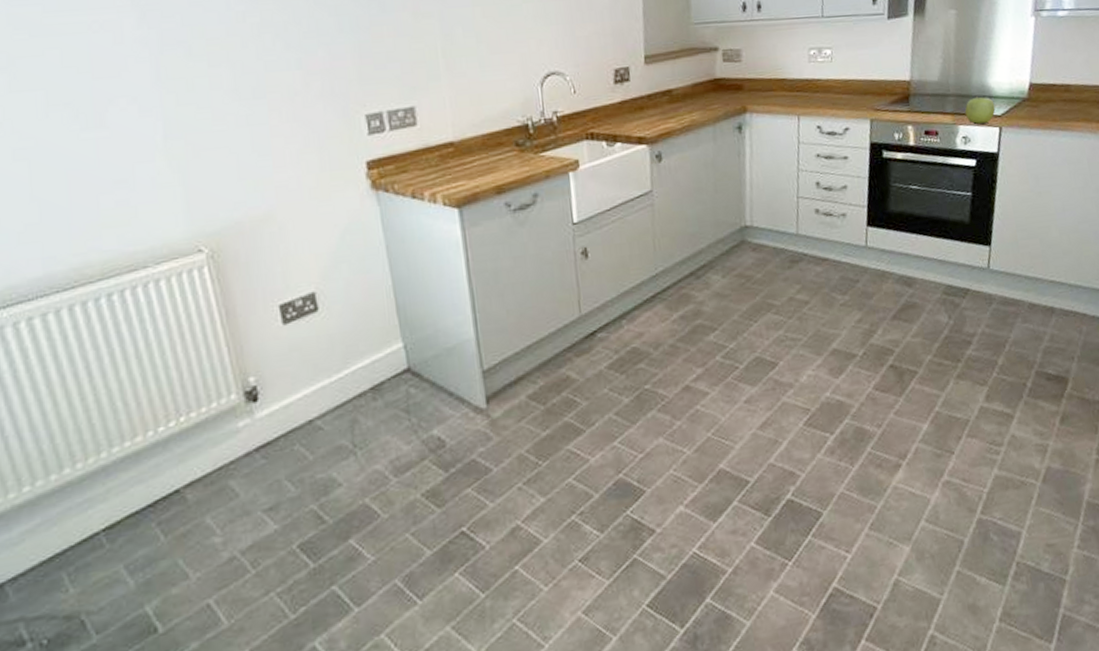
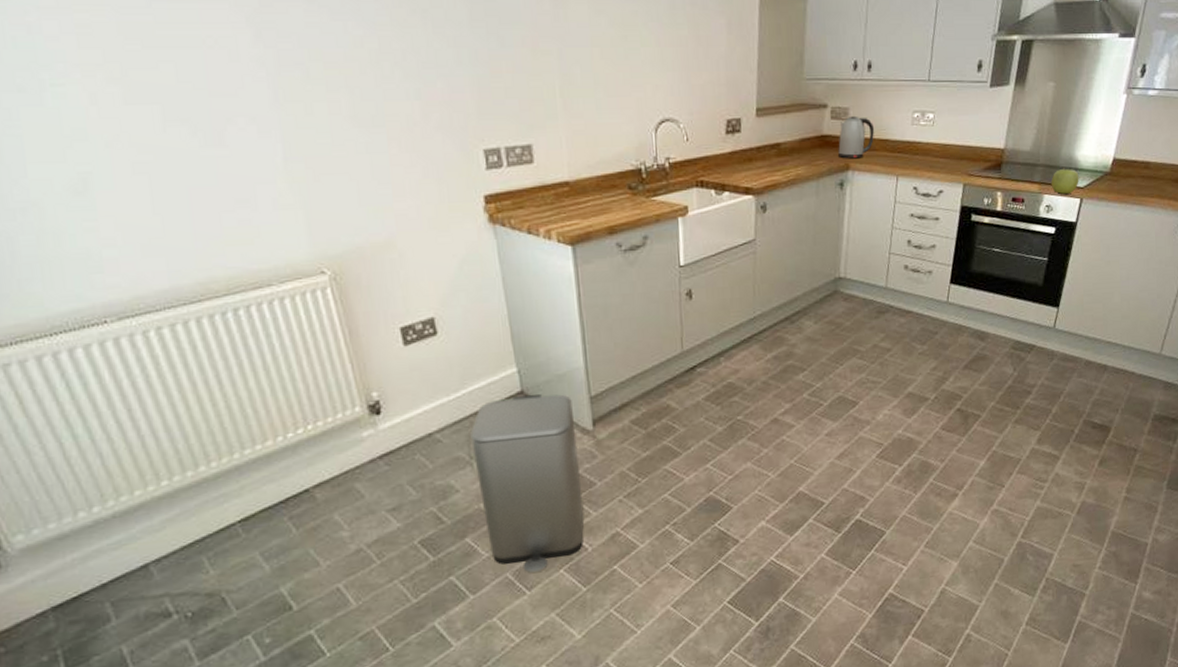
pedal bin: none [353,369,481,579] -> present [470,394,584,573]
kettle: none [733,56,770,102] -> present [838,115,875,159]

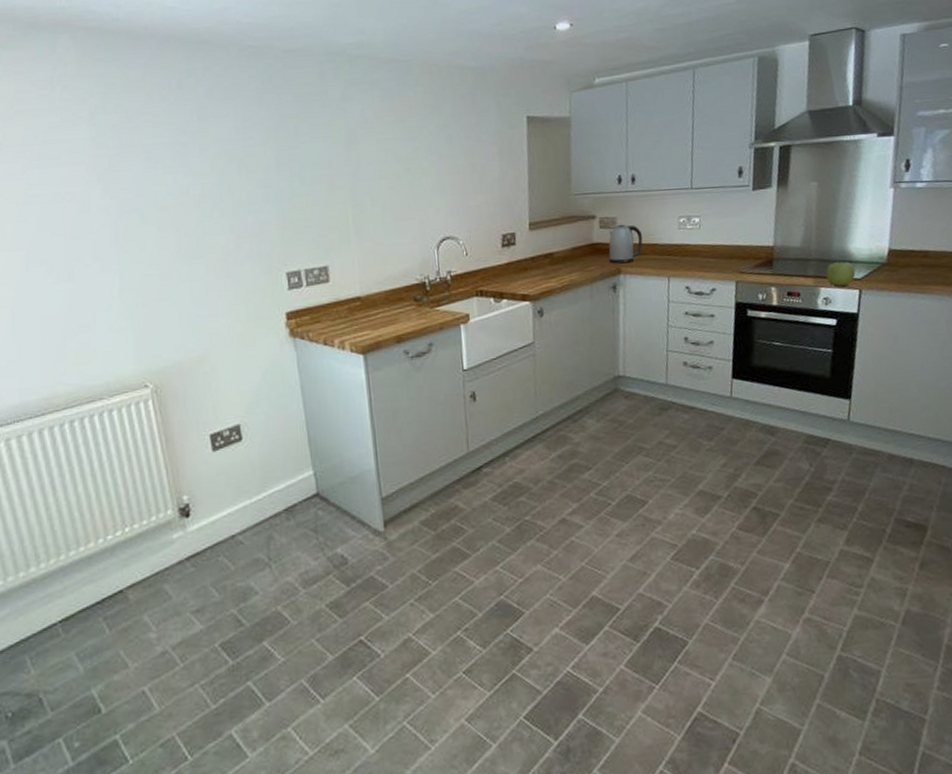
pedal bin: present [470,394,584,573] -> none [269,496,377,680]

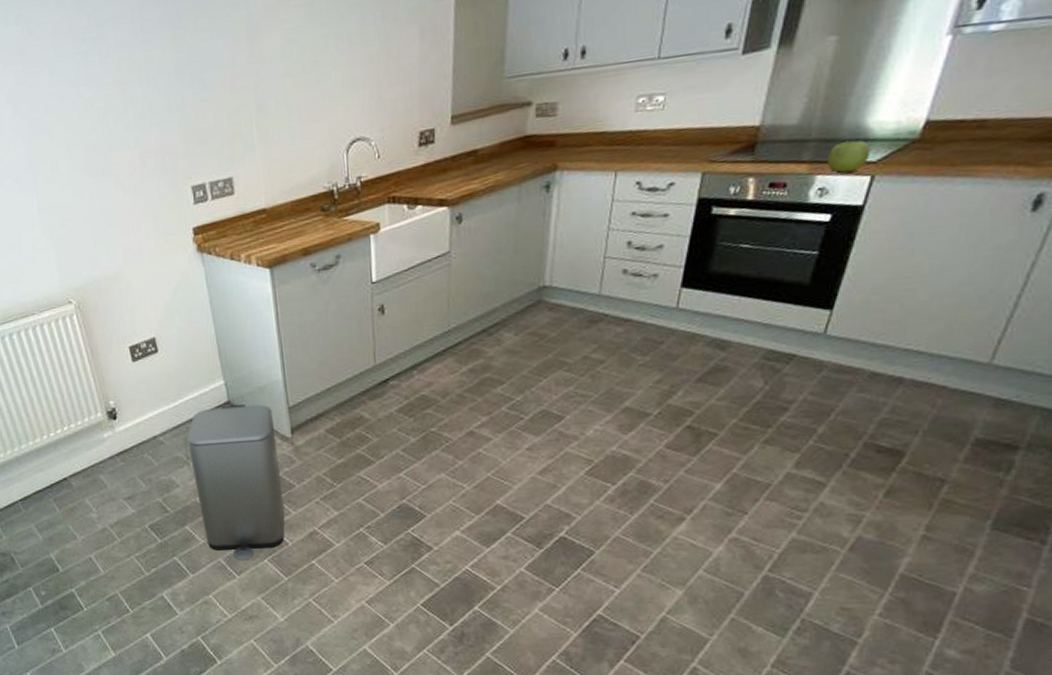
pedal bin: none [269,496,377,680] -> present [187,404,285,560]
kettle: present [608,224,643,264] -> none [544,110,589,159]

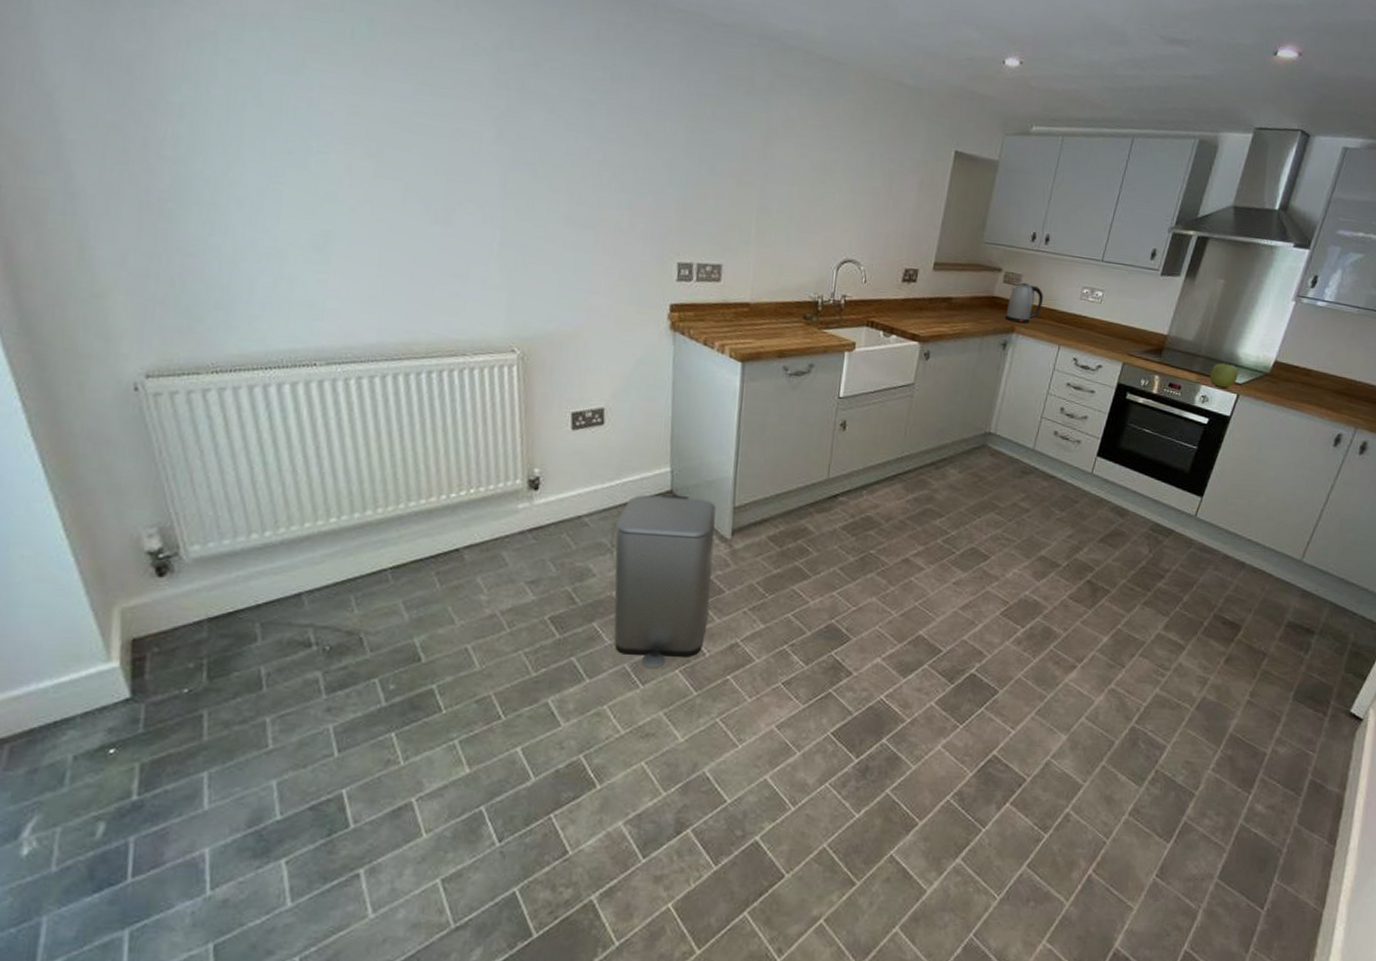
kettle: none [544,110,589,159] -> present [1005,282,1044,324]

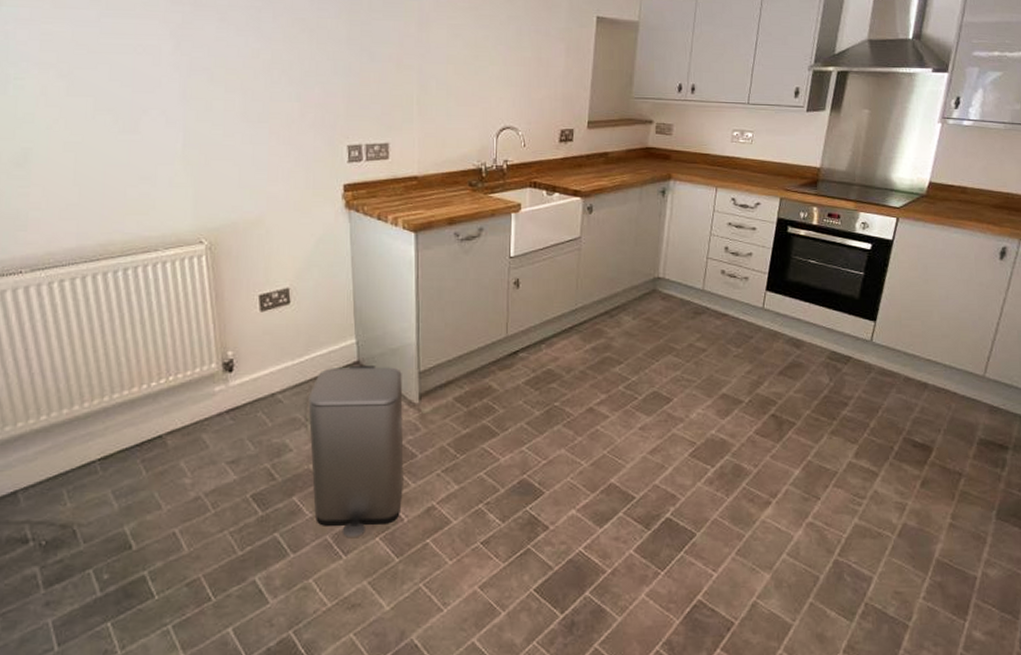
kettle: present [1005,282,1044,324] -> none [661,131,696,170]
fruit: present [1210,361,1239,388] -> none [867,187,895,212]

